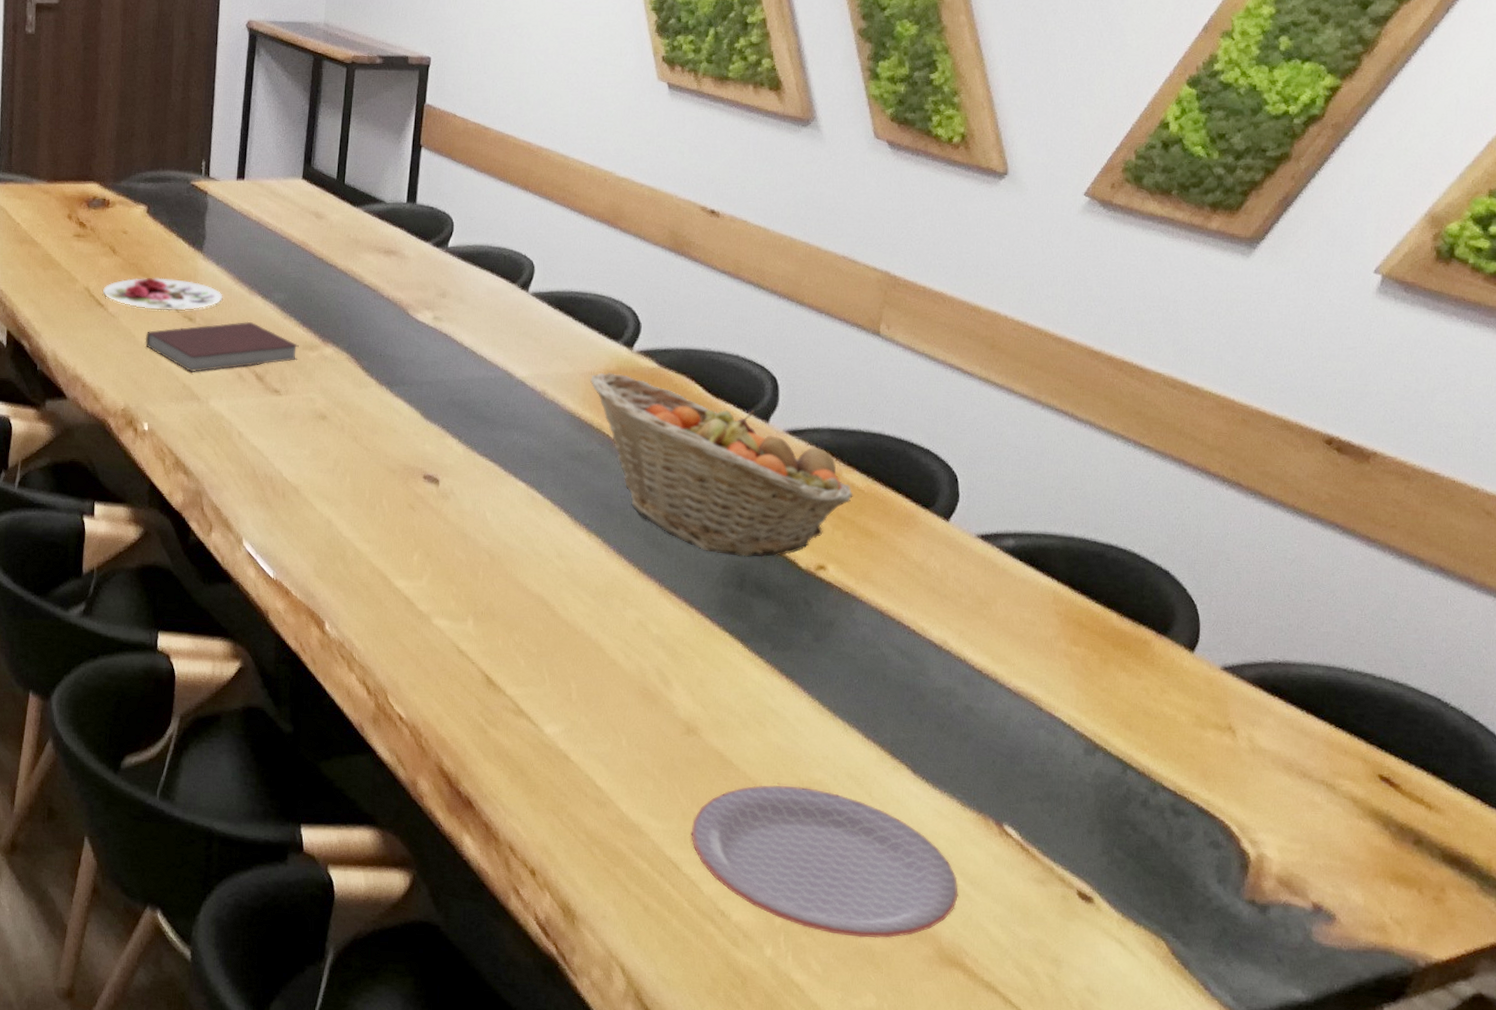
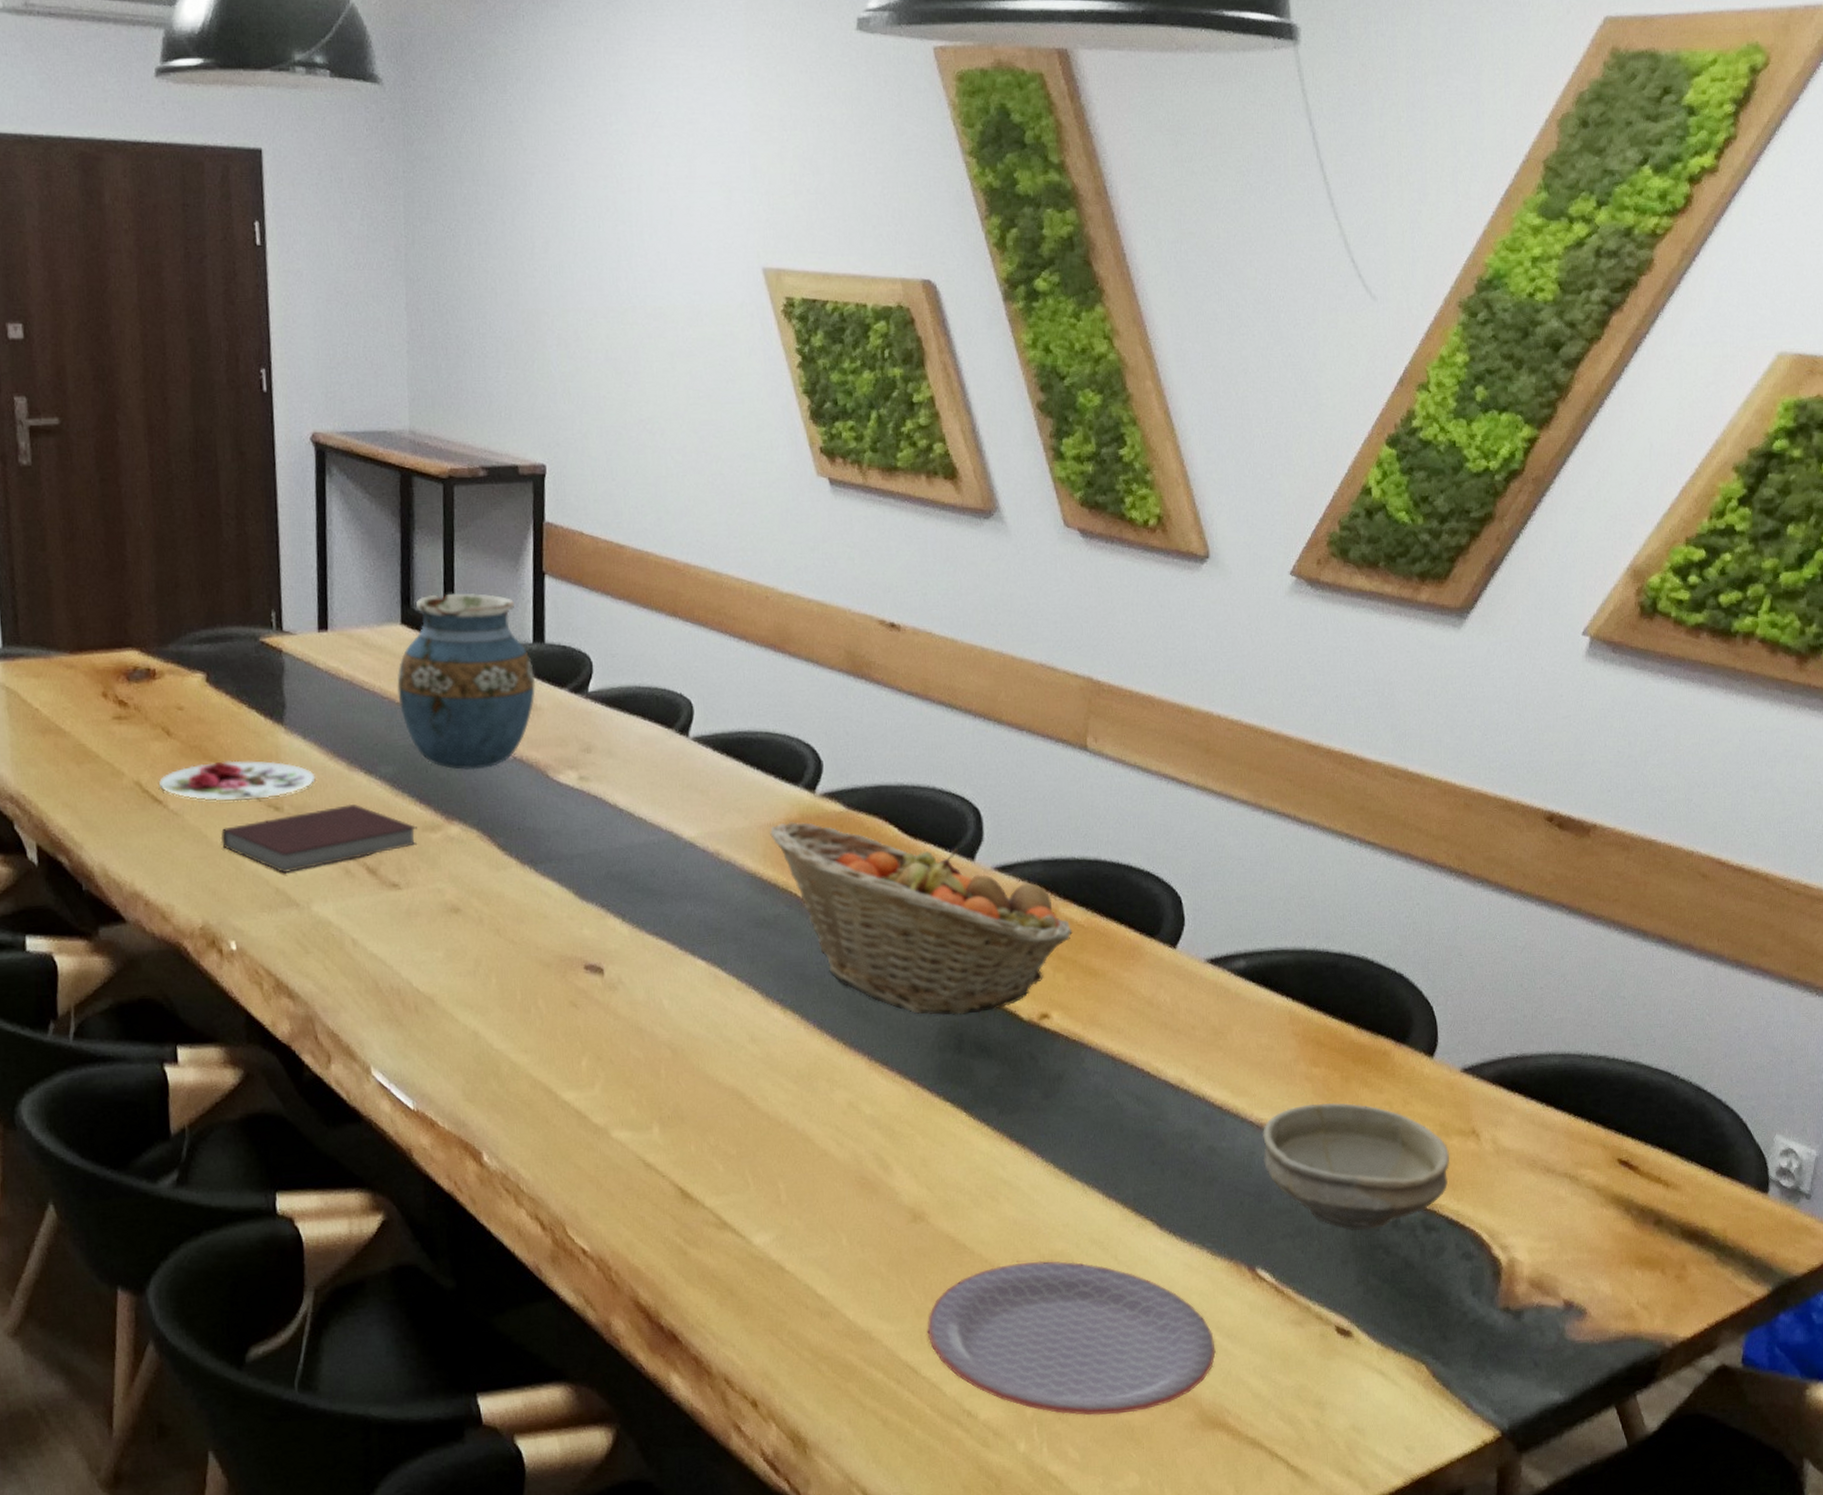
vase: none [294,156,406,303] -> present [397,593,536,770]
bowl: none [1017,679,1204,805] -> present [1262,1102,1450,1231]

